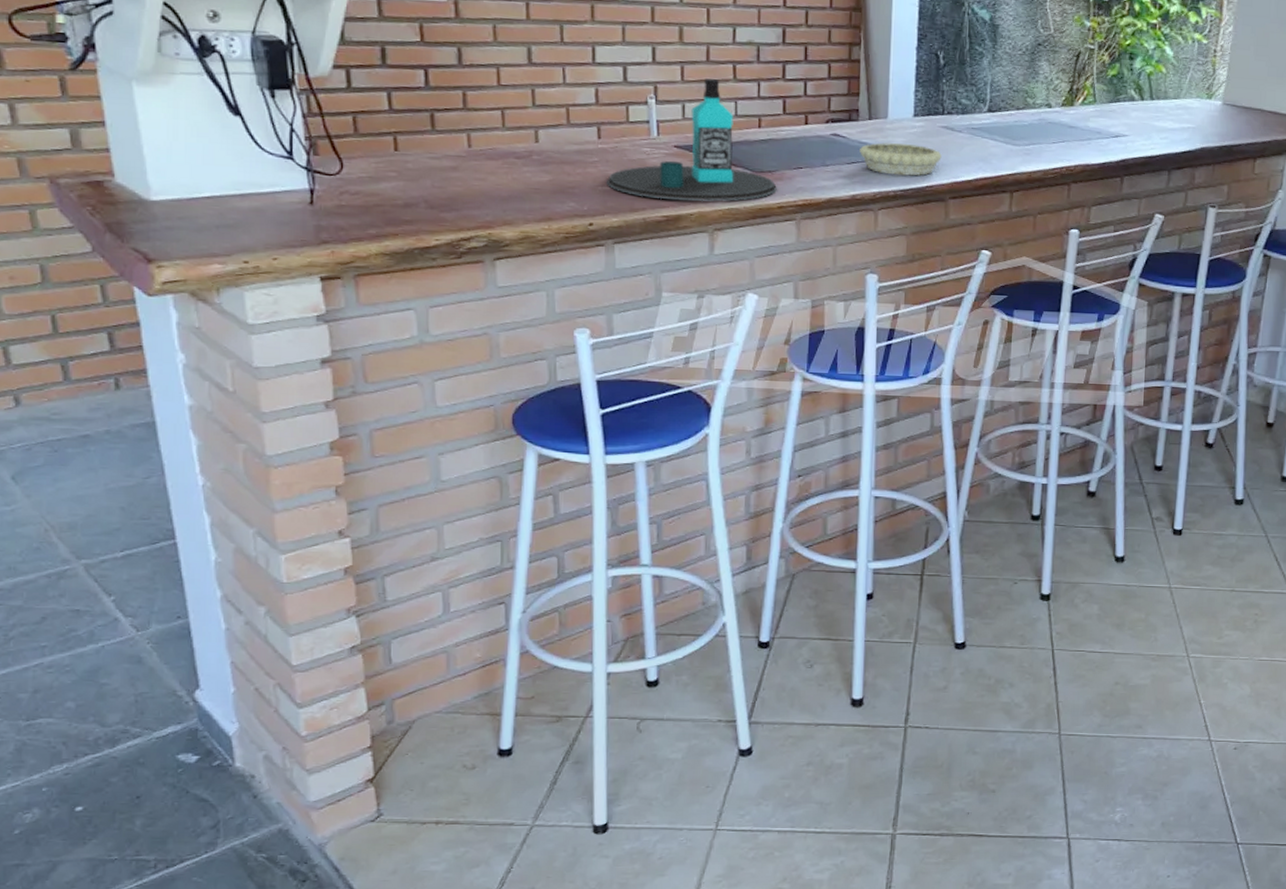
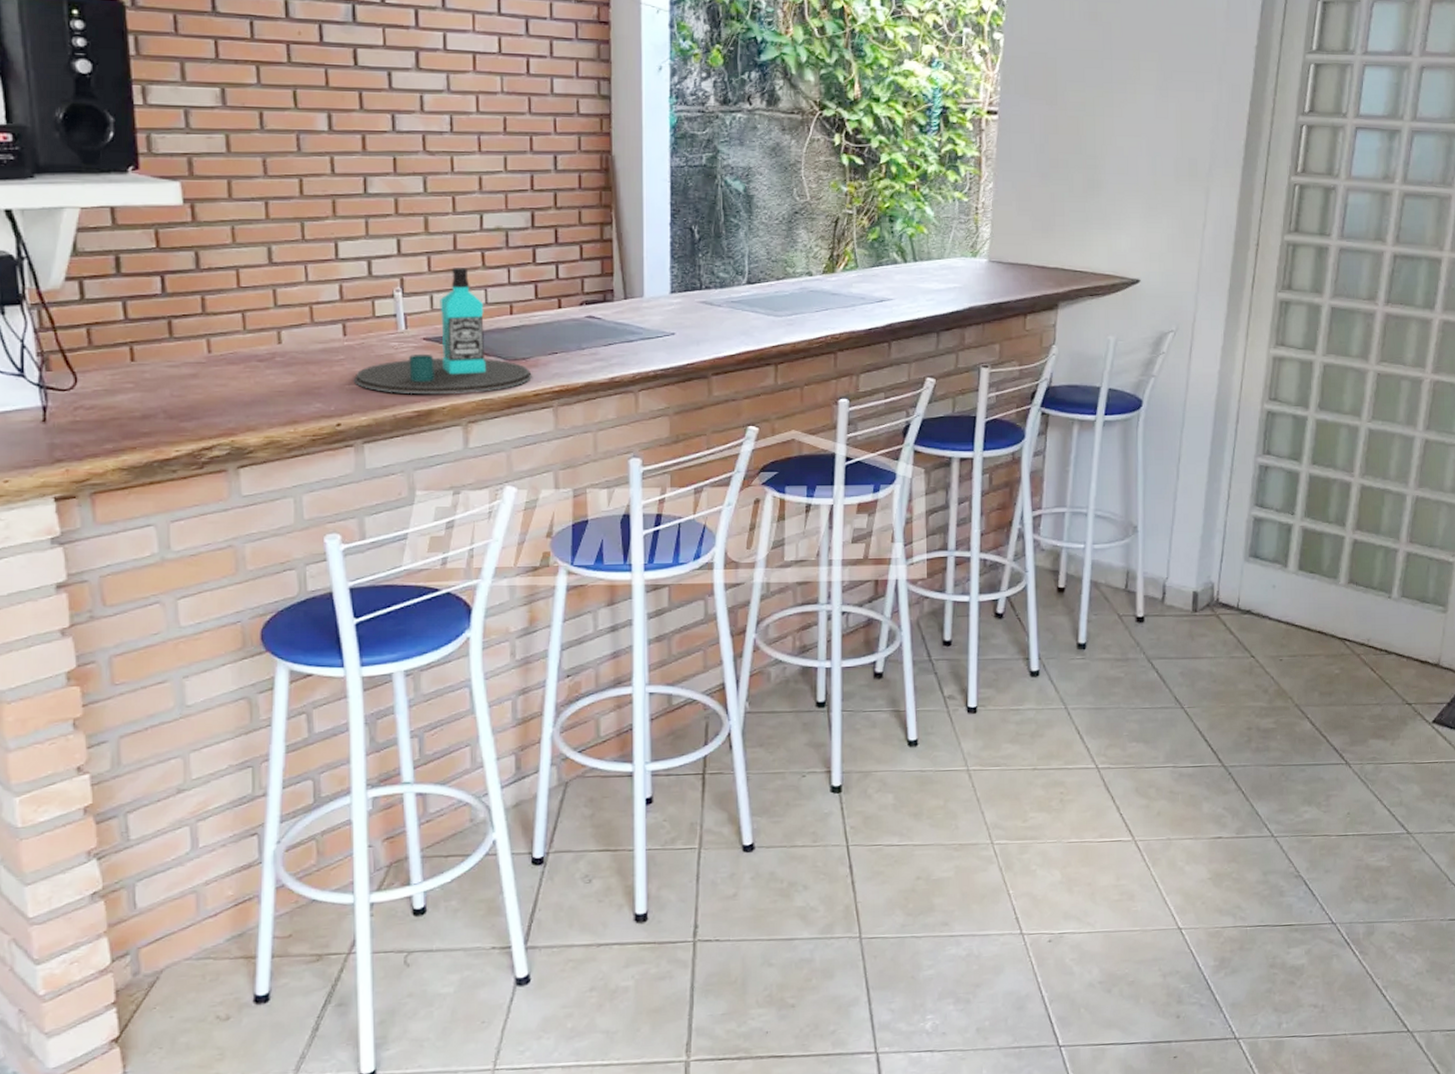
decorative bowl: present [860,142,942,176] -> none [616,322,702,354]

